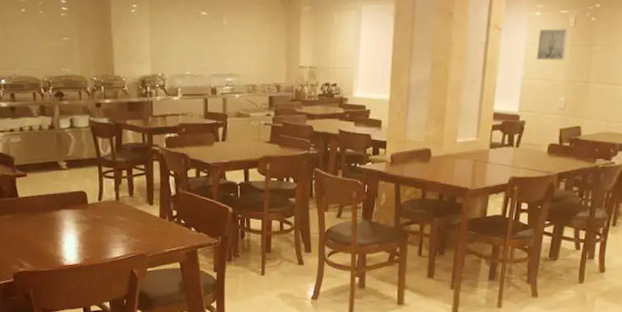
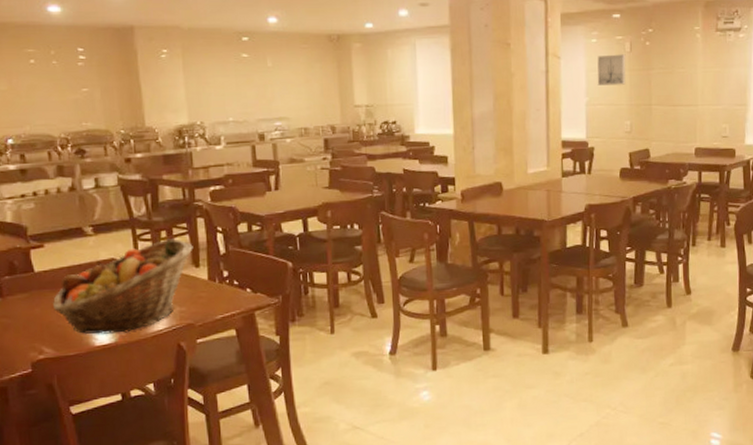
fruit basket: none [32,178,149,256] -> present [53,239,193,335]

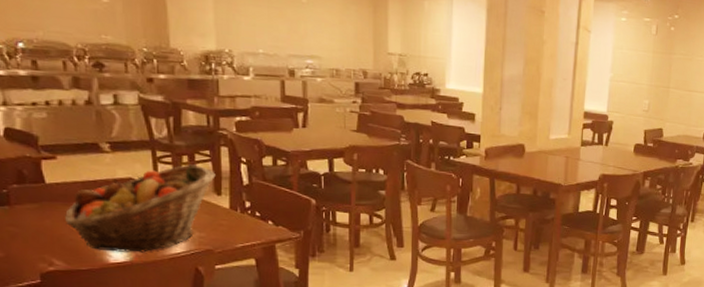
wall art: present [597,54,626,86] -> none [622,34,652,66]

